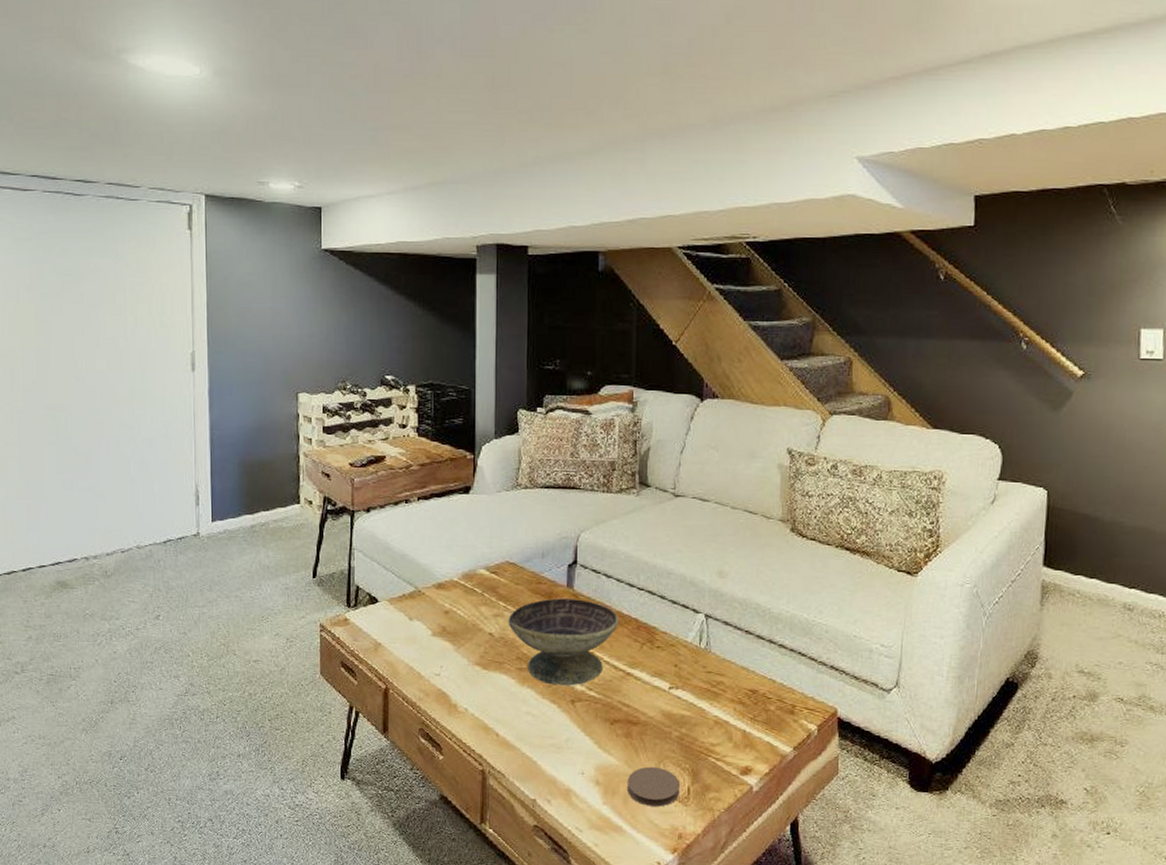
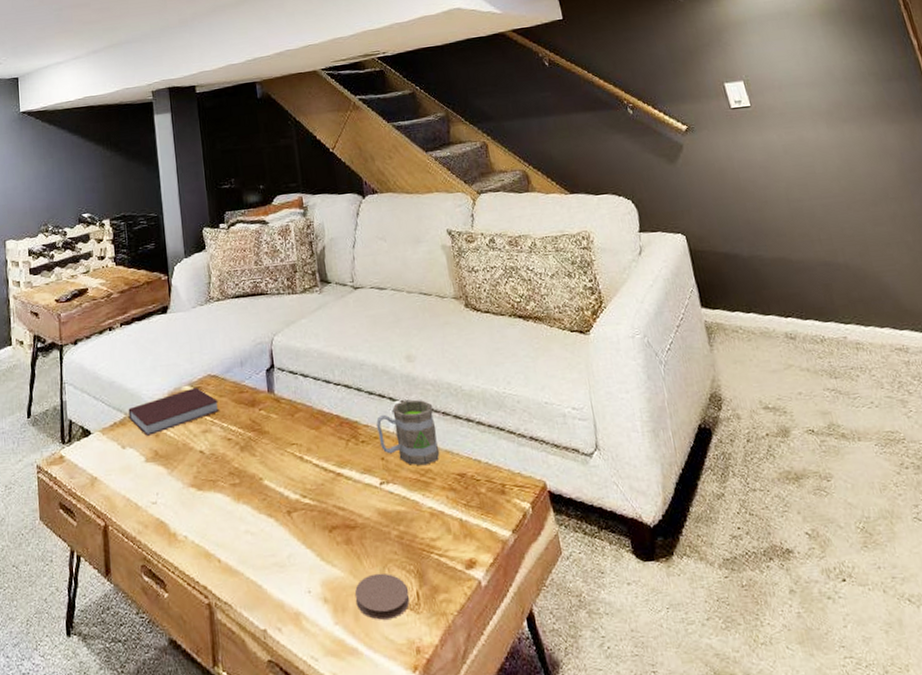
notebook: none [419,571,514,612] -> present [128,387,219,436]
decorative bowl: present [508,598,618,686] -> none [216,403,321,498]
mug: none [675,614,736,678] -> present [376,399,440,466]

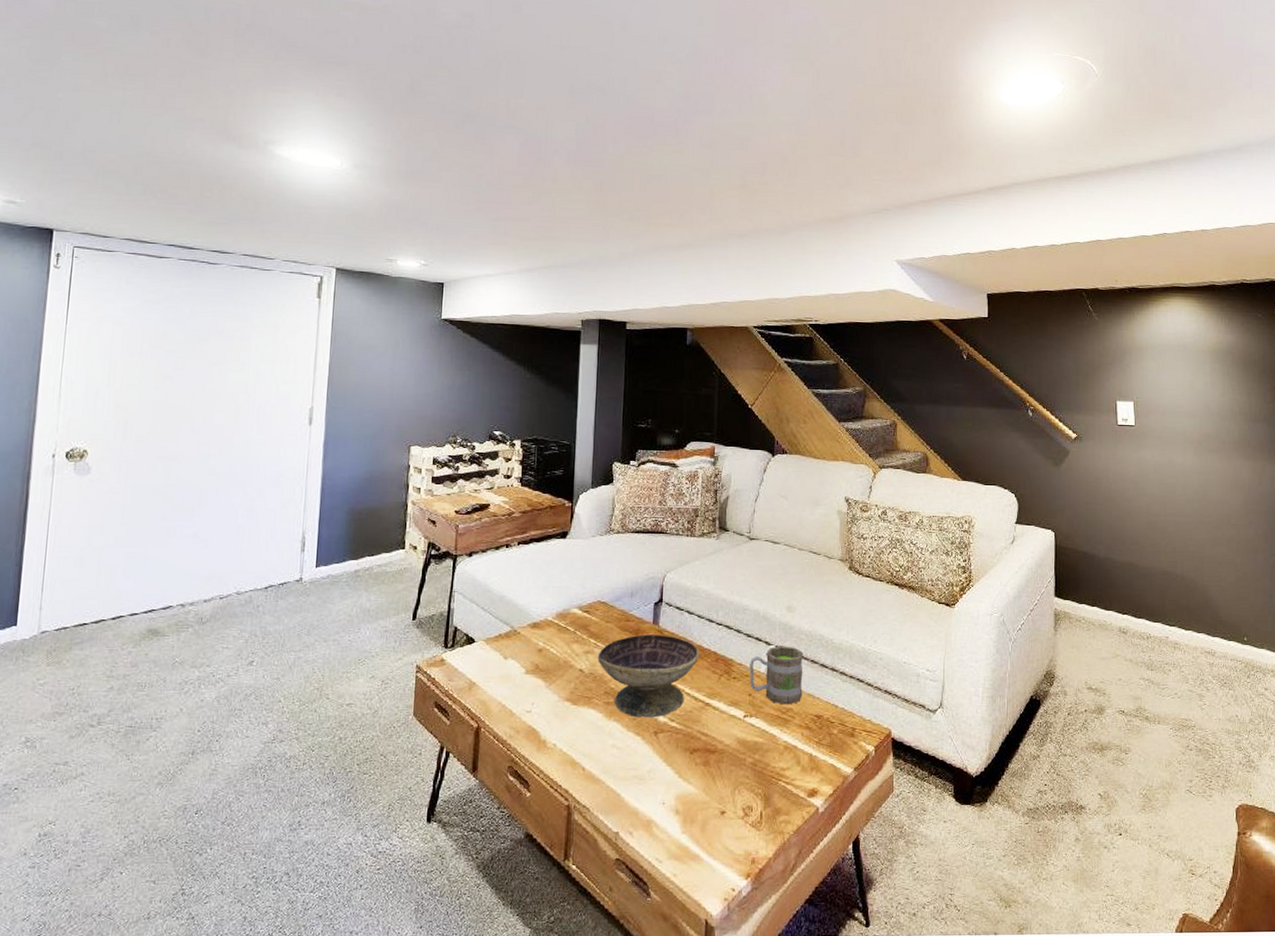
notebook: present [128,387,219,436] -> none [514,610,604,650]
decorative bowl: none [216,403,321,498] -> present [597,634,699,718]
coaster: present [354,573,410,620] -> none [704,793,754,833]

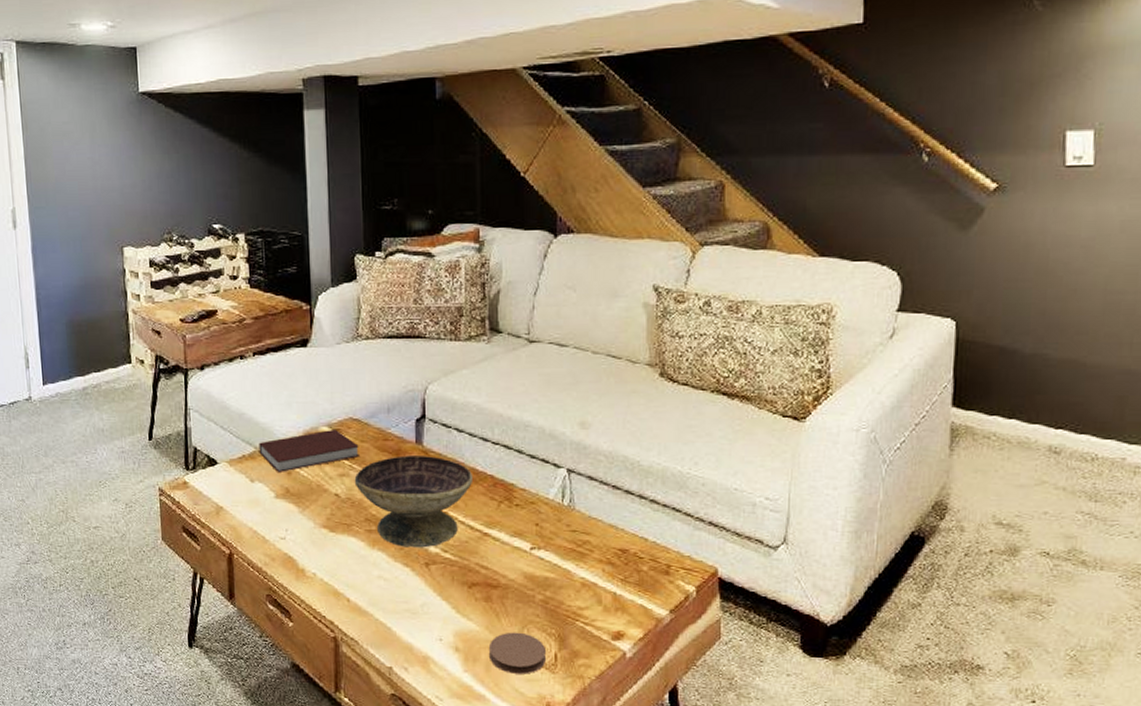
notebook: none [514,610,604,650] -> present [259,428,359,472]
coaster: none [704,793,754,833] -> present [488,632,547,674]
mug: present [749,646,803,705] -> none [535,468,603,537]

